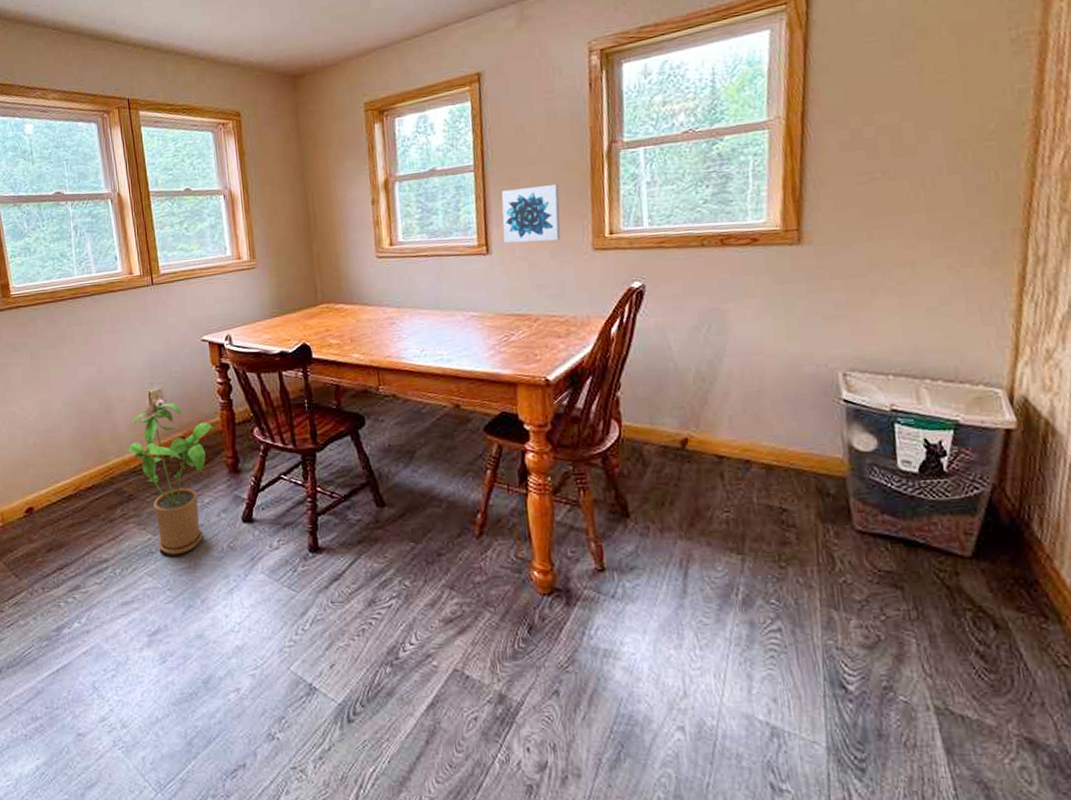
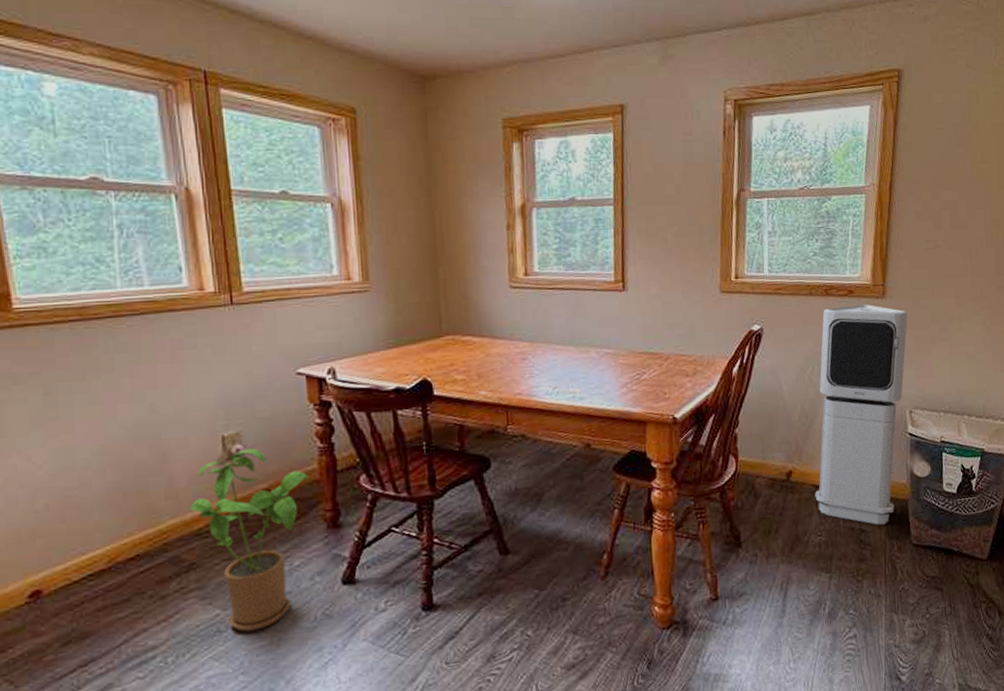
wall art: present [501,184,561,244] -> none [639,226,693,282]
air purifier: none [717,252,835,505] -> present [814,304,908,525]

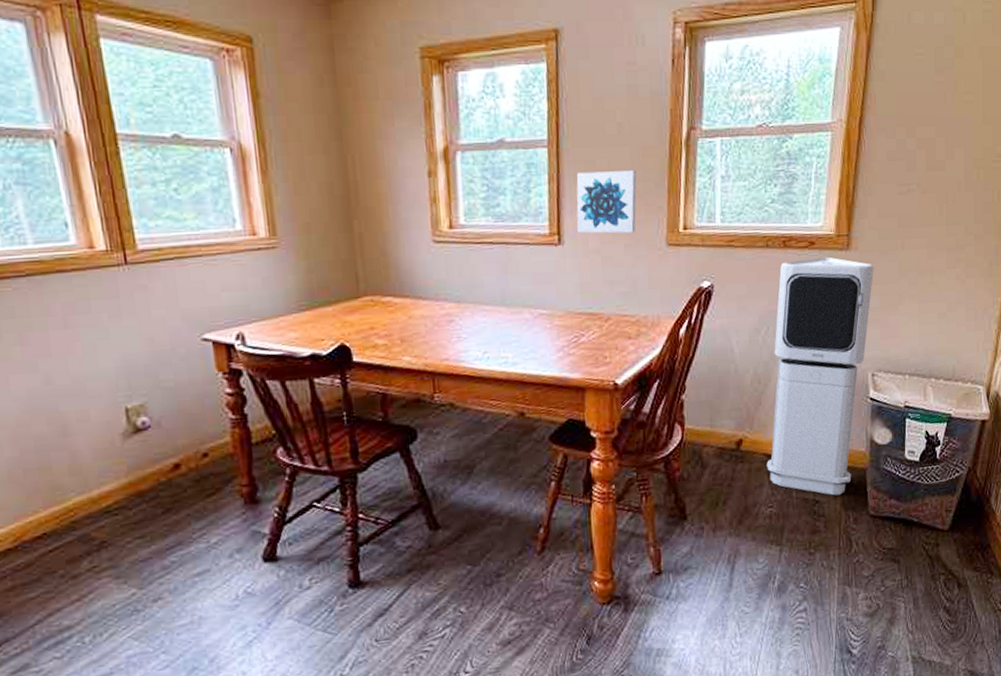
house plant: present [189,448,310,632] -> none [96,421,223,611]
wall art: none [639,226,693,282] -> present [576,171,637,234]

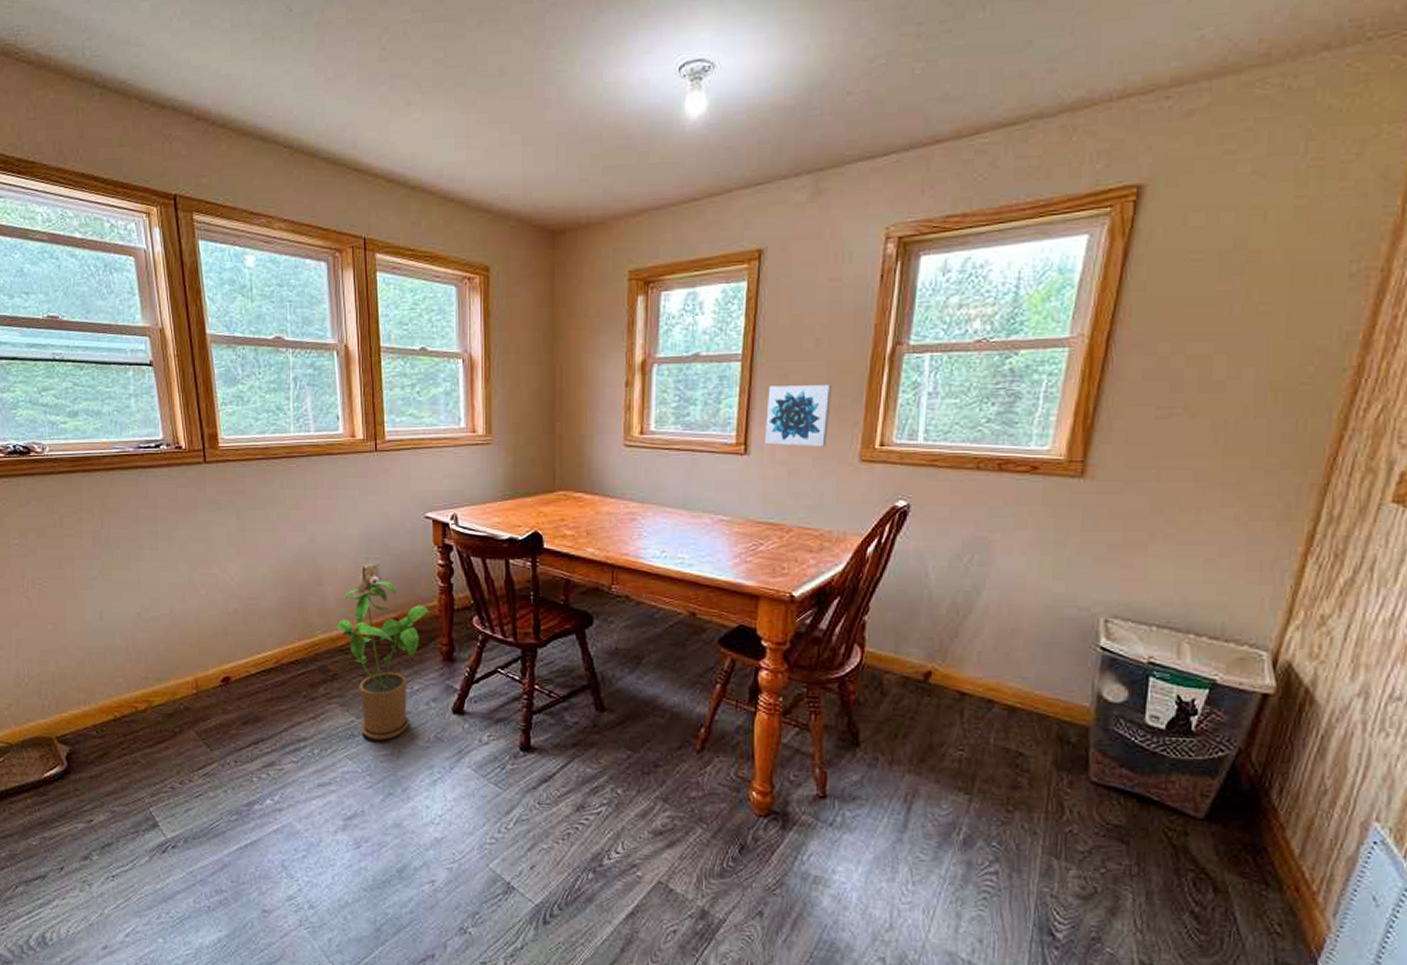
house plant: none [96,421,223,611] -> present [336,581,431,741]
air purifier: present [765,257,874,496] -> none [958,483,1116,752]

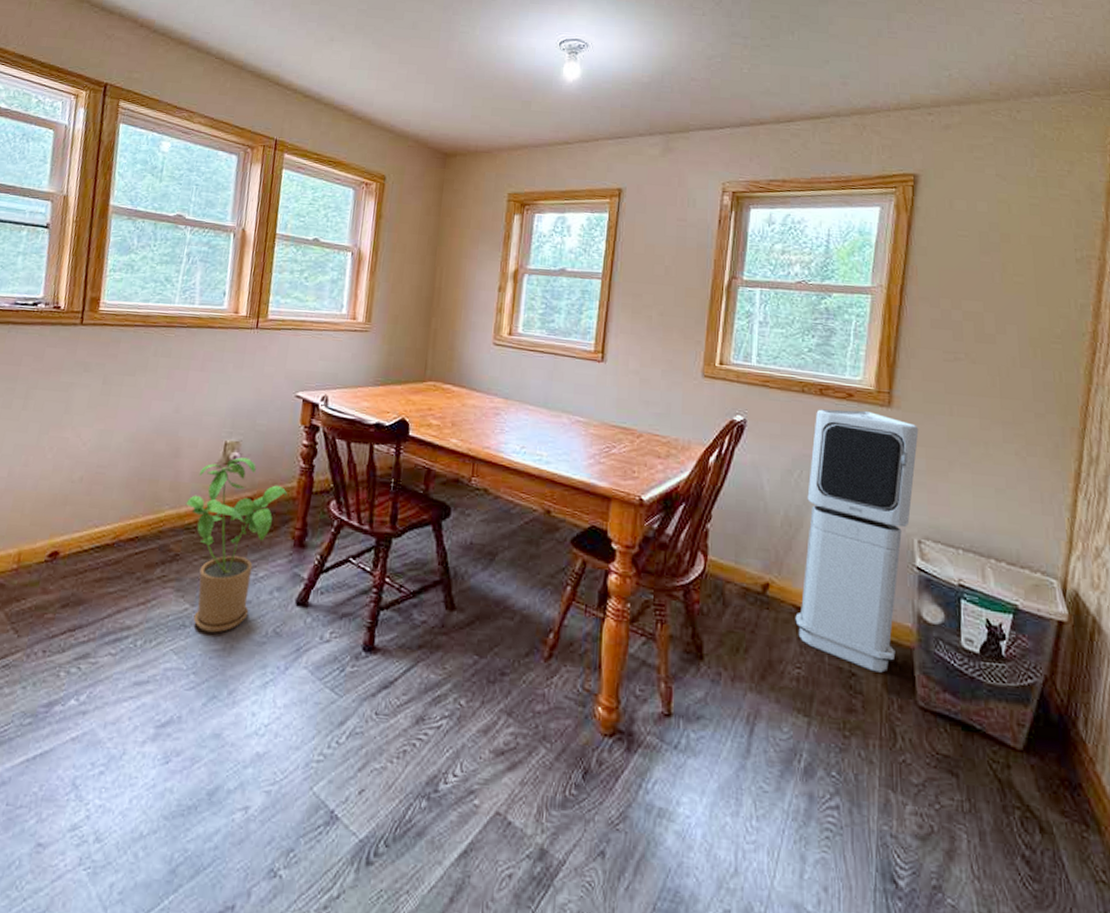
wall art: present [764,385,833,447] -> none [619,303,679,361]
air purifier: none [958,483,1116,752] -> present [794,409,919,673]

